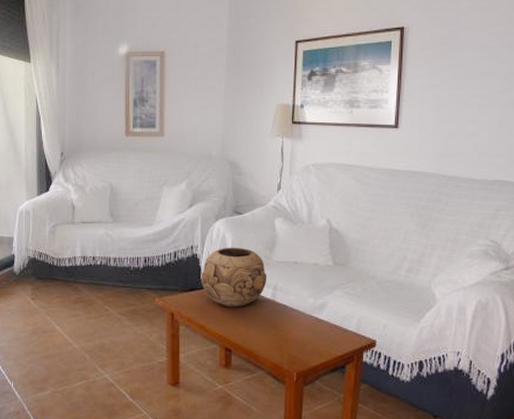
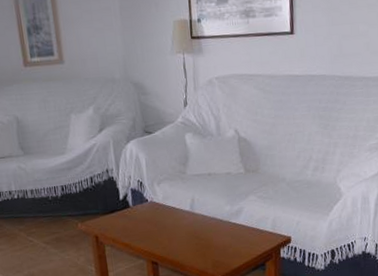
decorative bowl: present [201,247,267,308] -> none [119,165,184,224]

